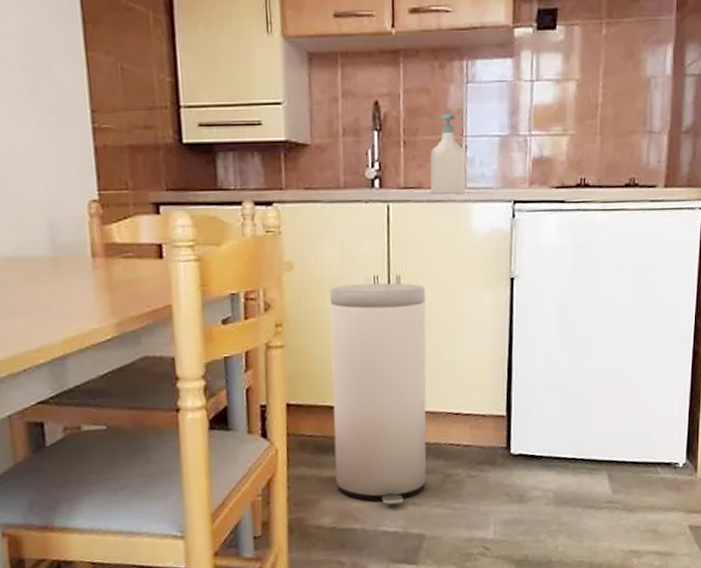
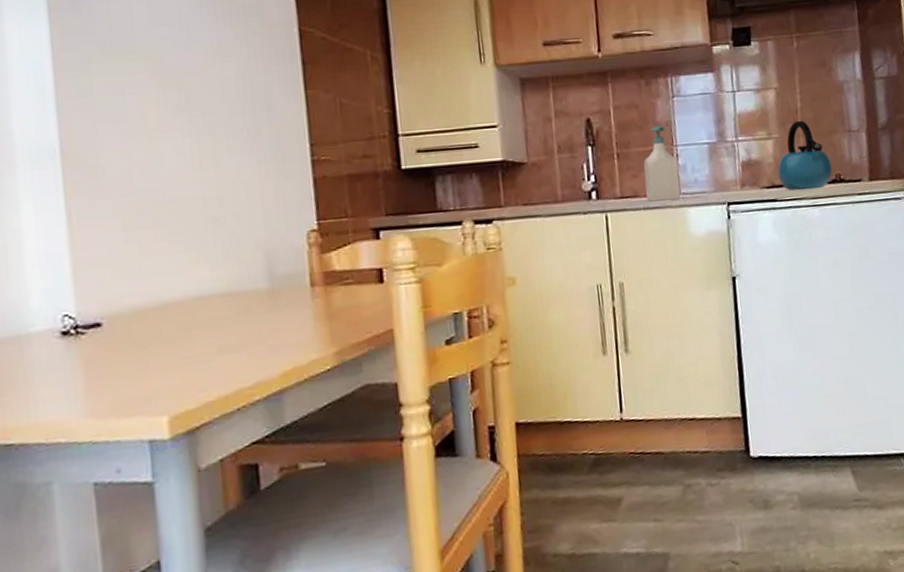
pedal bin: present [329,283,427,506] -> none [553,289,666,524]
kettle: none [570,117,626,193] -> present [777,120,832,191]

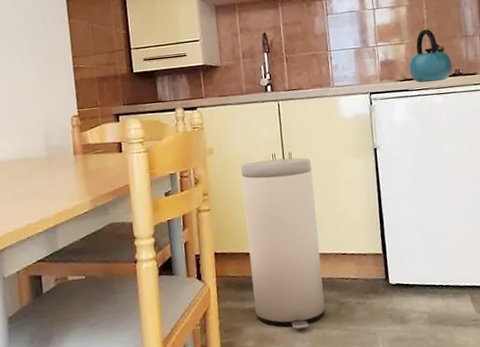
pedal bin: none [553,289,666,524] -> present [240,157,325,330]
soap bottle: present [643,125,681,202] -> none [305,36,334,93]

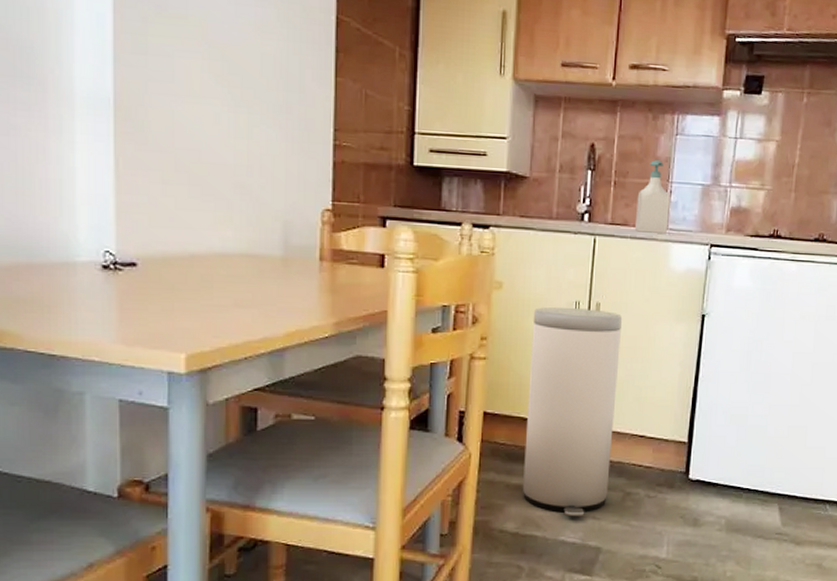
soap bottle: none [305,36,334,93] -> present [634,160,670,234]
kettle: present [409,29,453,83] -> none [764,175,817,245]

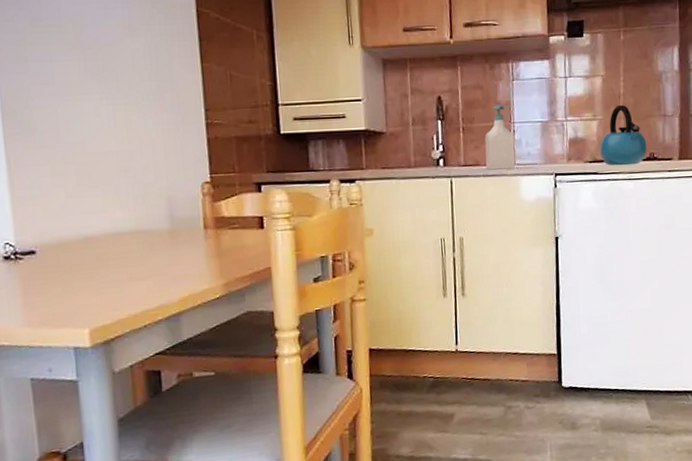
pedal bin: present [522,307,623,517] -> none [404,243,491,435]
kettle: none [764,175,817,245] -> present [600,104,647,166]

